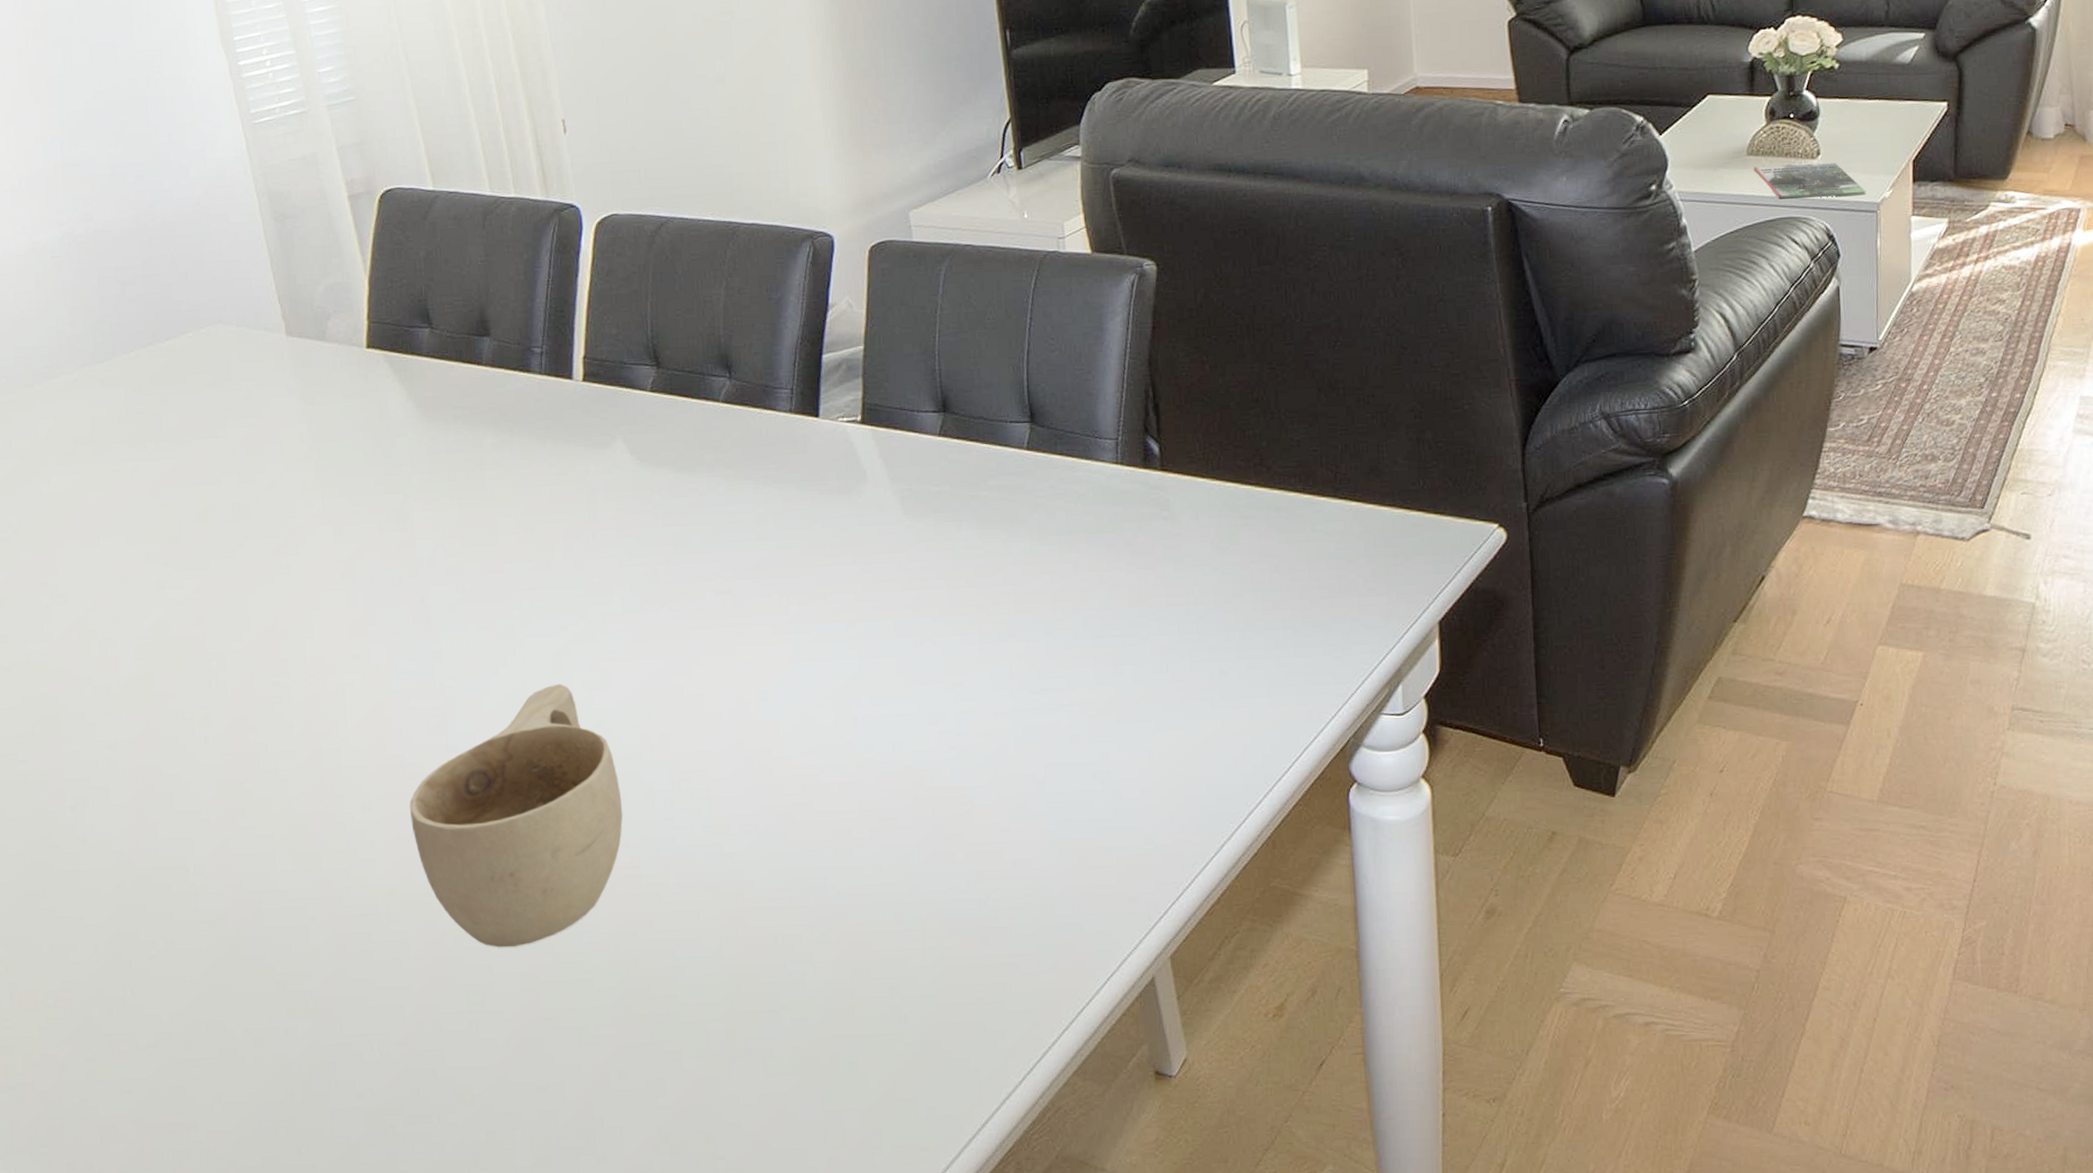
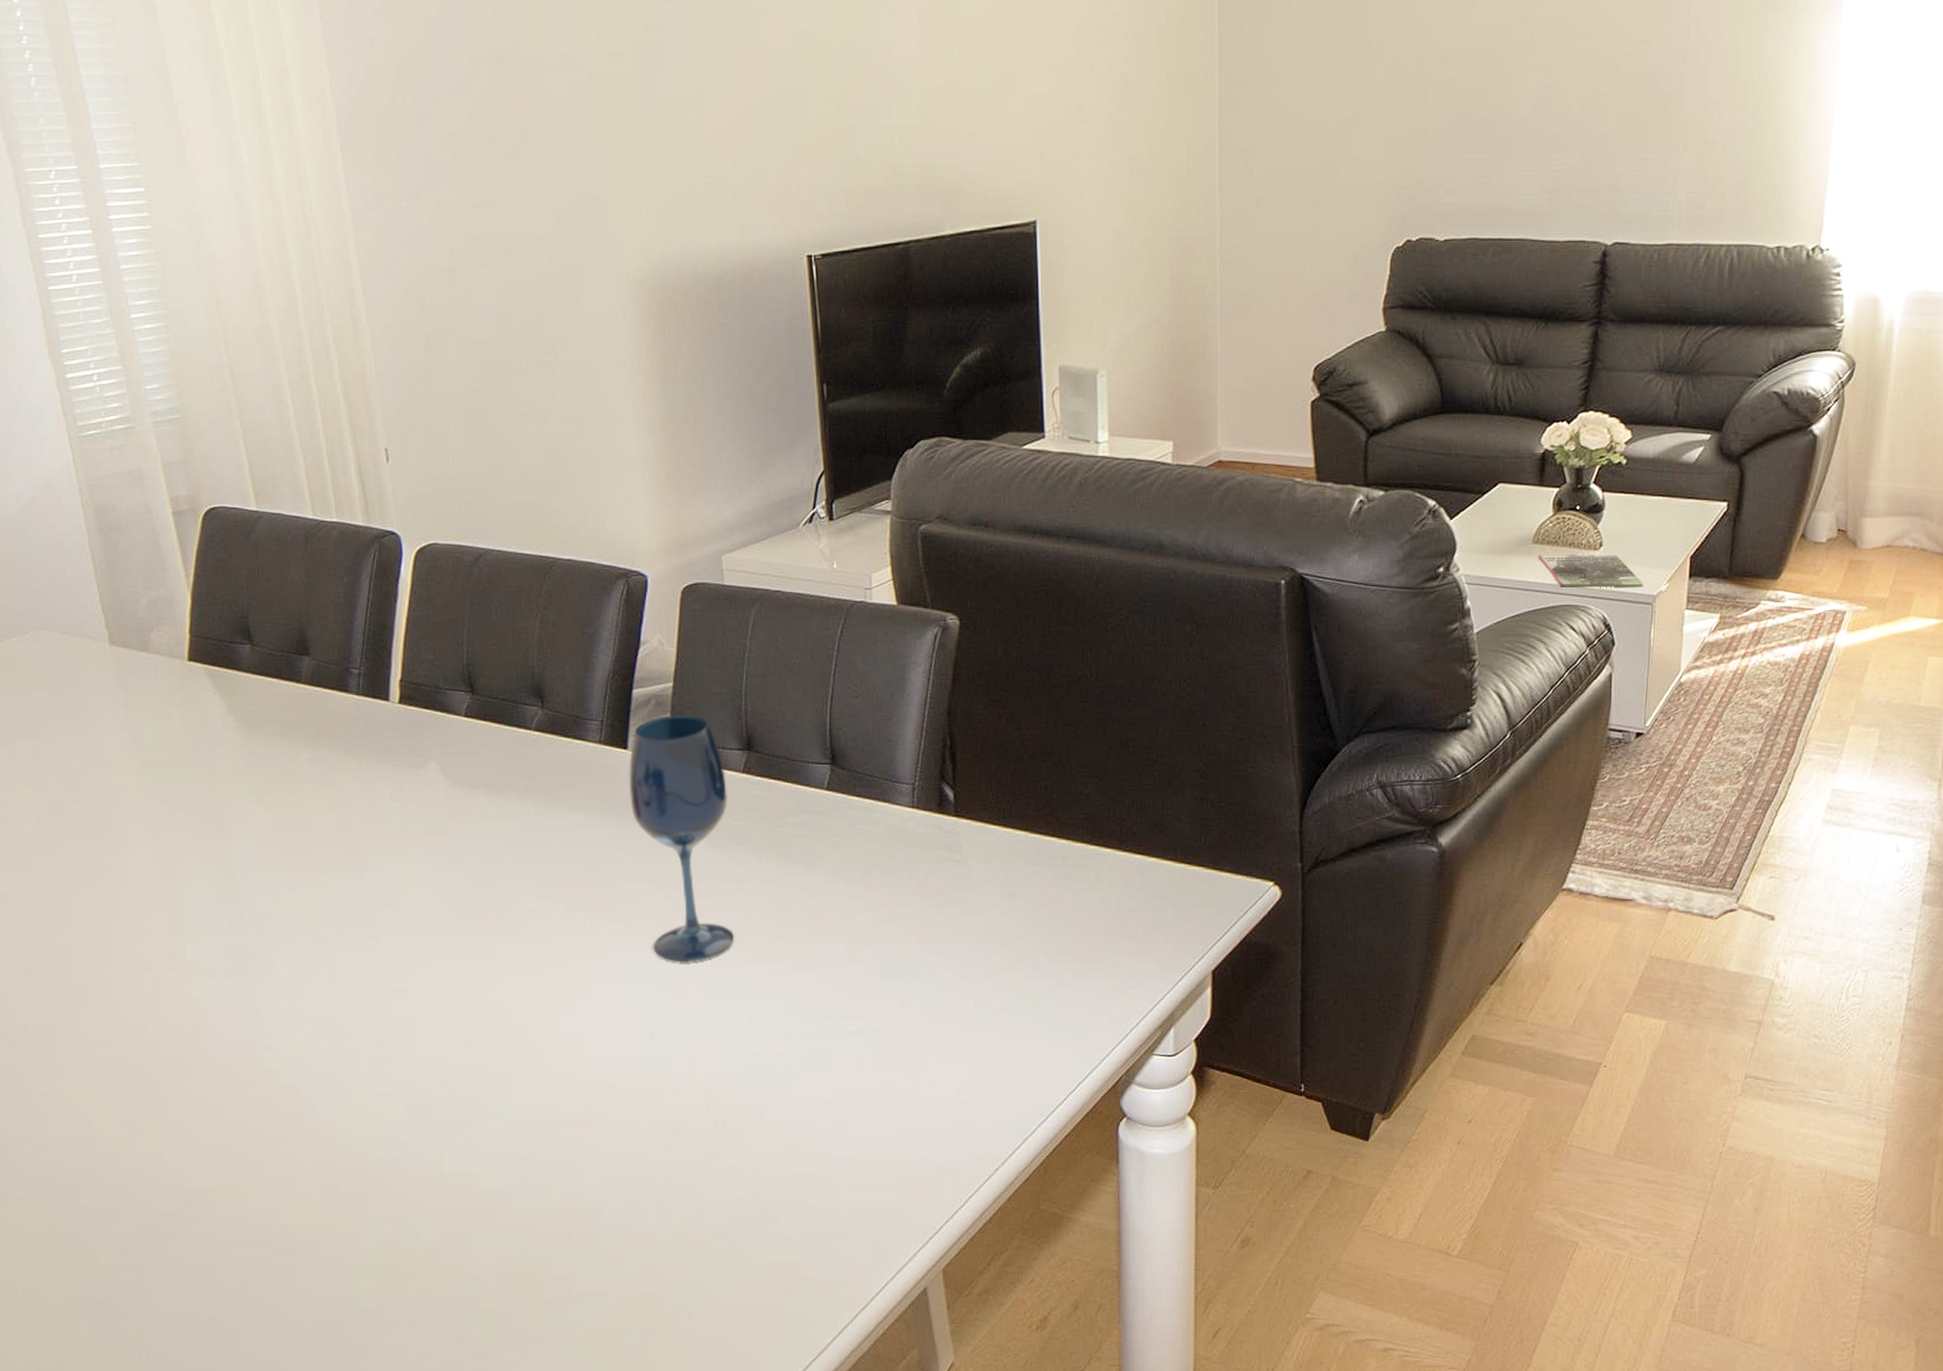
cup: present [409,683,623,948] -> none [221,990,427,1234]
wineglass: none [821,378,937,639] -> present [628,715,735,962]

